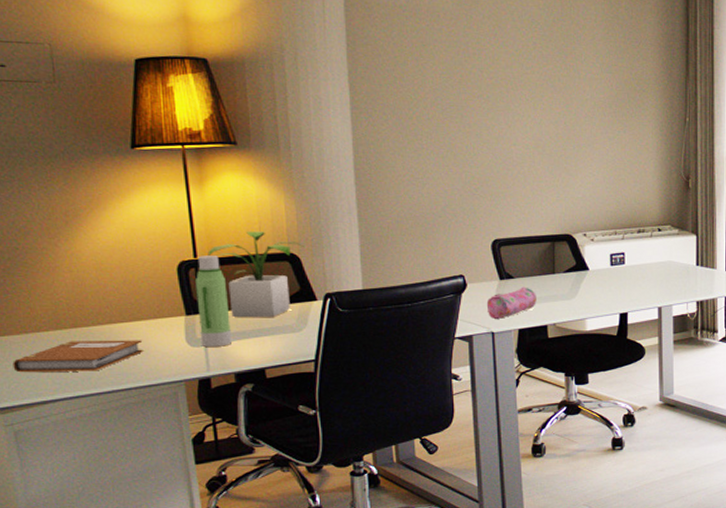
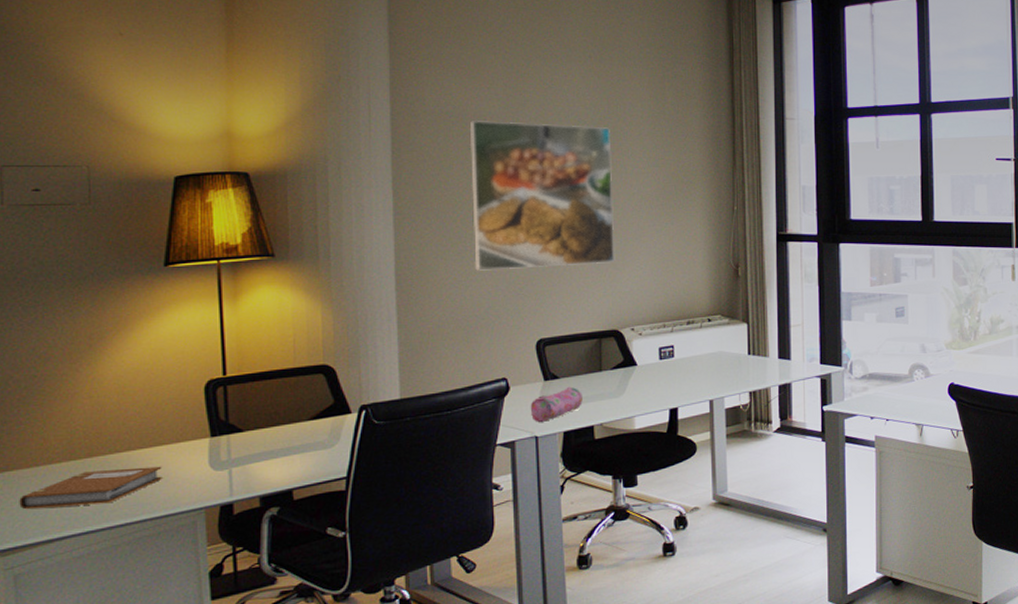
water bottle: present [196,255,233,347] -> none [223,372,259,470]
potted plant: present [207,231,303,318] -> none [238,344,339,437]
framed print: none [423,16,568,170] -> present [469,121,615,271]

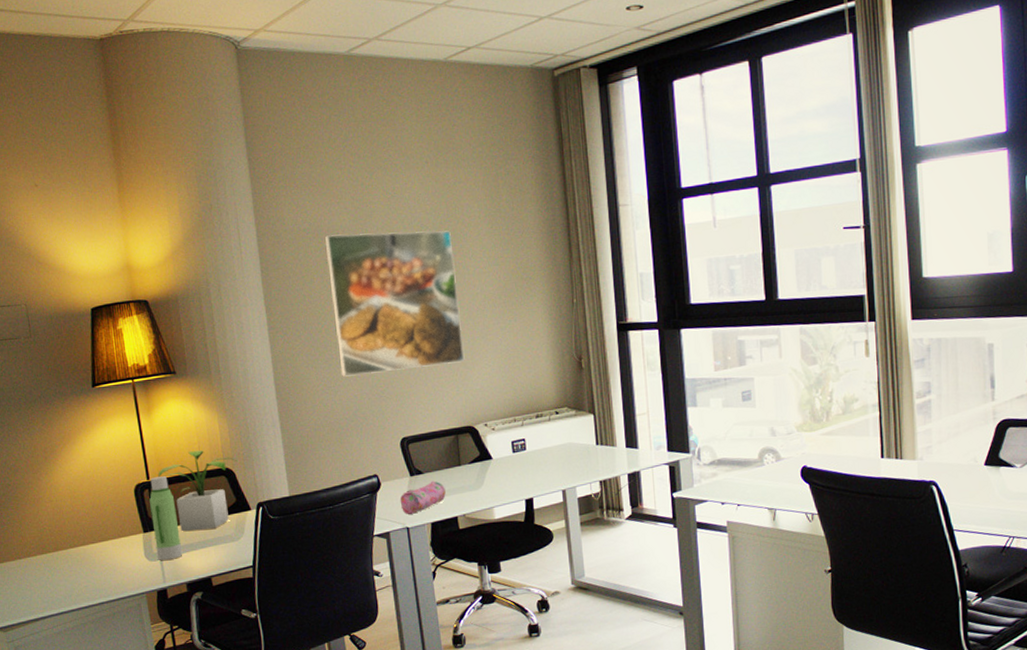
notebook: present [19,466,162,510] -> none [11,558,111,595]
water bottle: none [223,372,259,470] -> present [149,476,183,560]
potted plant: none [238,344,339,437] -> present [158,450,236,532]

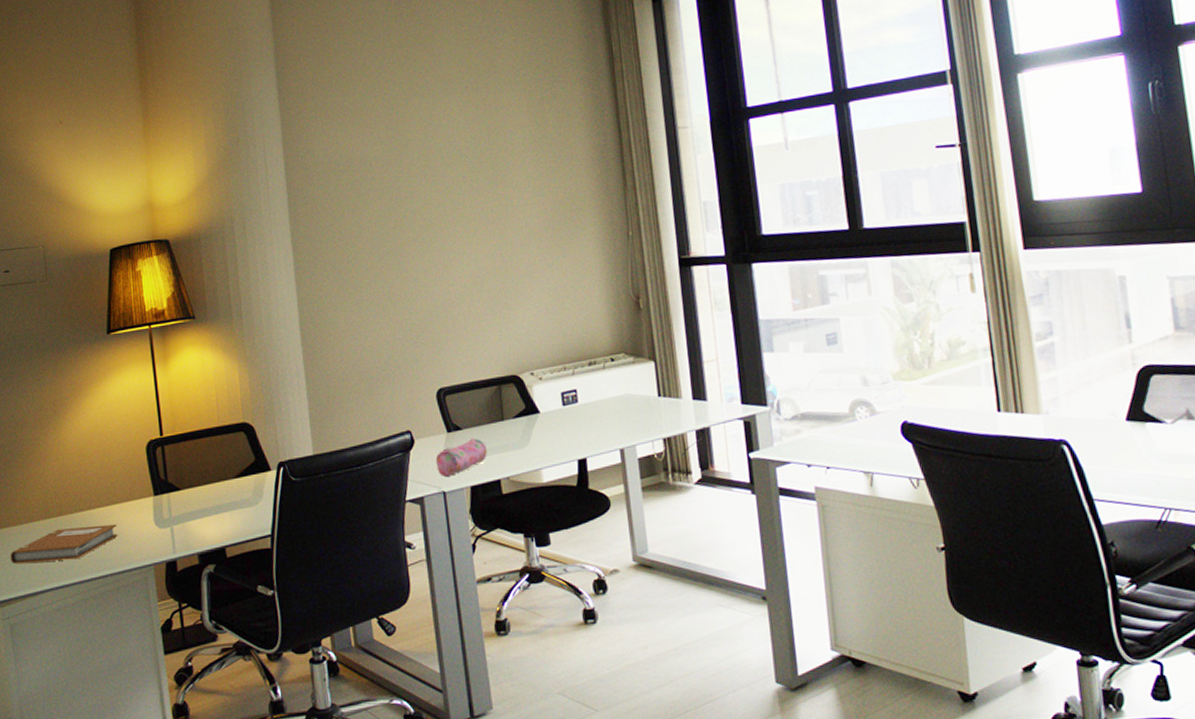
notebook: none [11,558,111,595] -> present [10,524,118,565]
water bottle: present [149,476,183,560] -> none [162,432,196,527]
potted plant: present [158,450,236,532] -> none [172,403,257,495]
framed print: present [324,230,465,377] -> none [356,159,509,321]

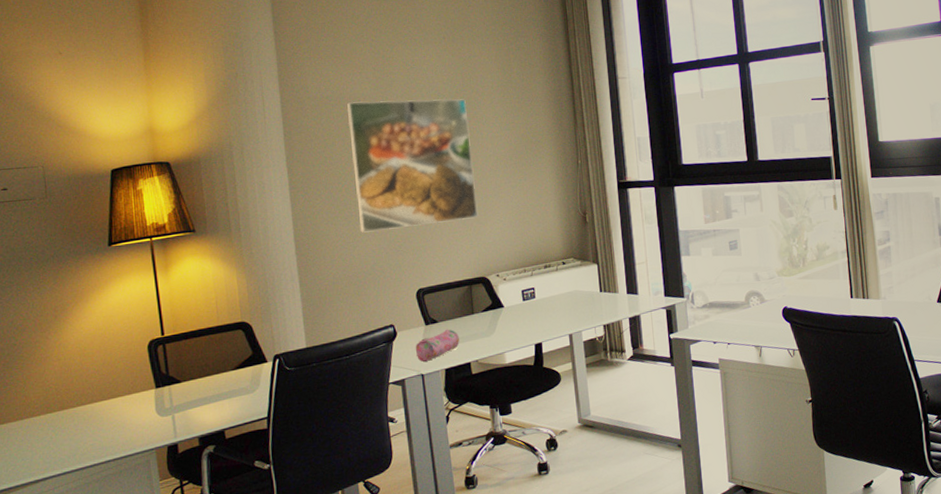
notebook: present [10,524,118,565] -> none [10,415,120,456]
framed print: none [356,159,509,321] -> present [346,99,479,233]

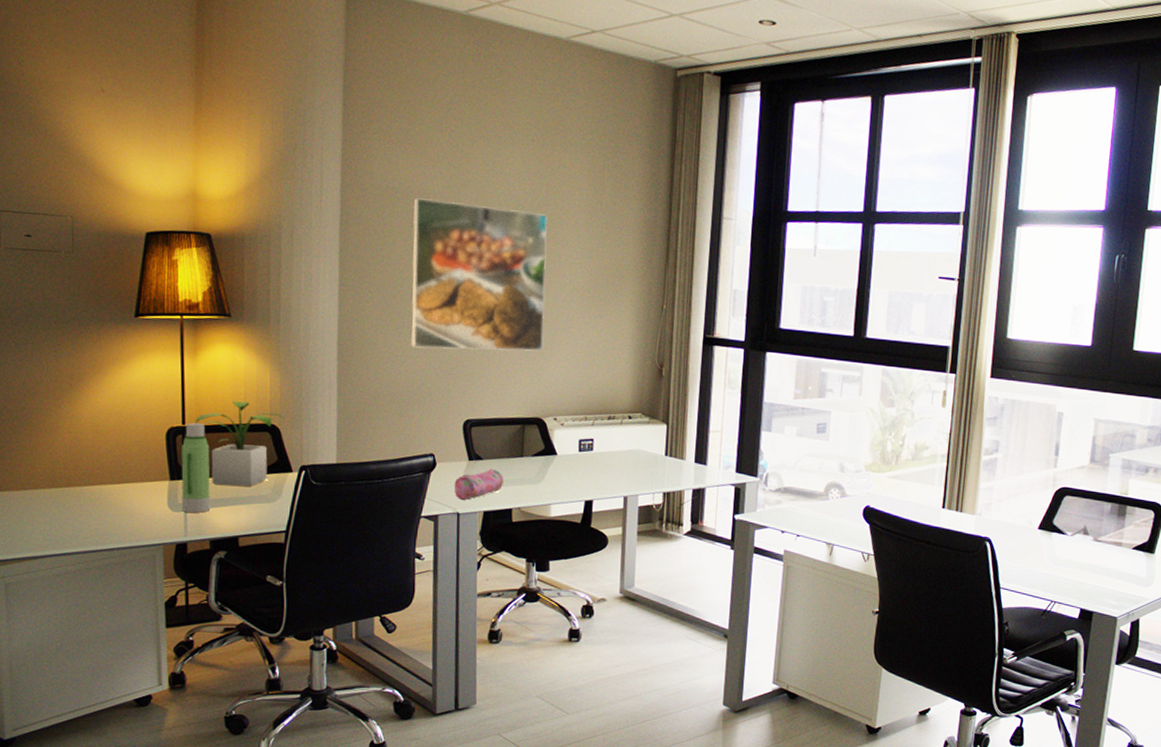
water bottle: none [163,332,196,415] -> present [181,423,211,513]
potted plant: none [173,305,254,386] -> present [195,401,284,487]

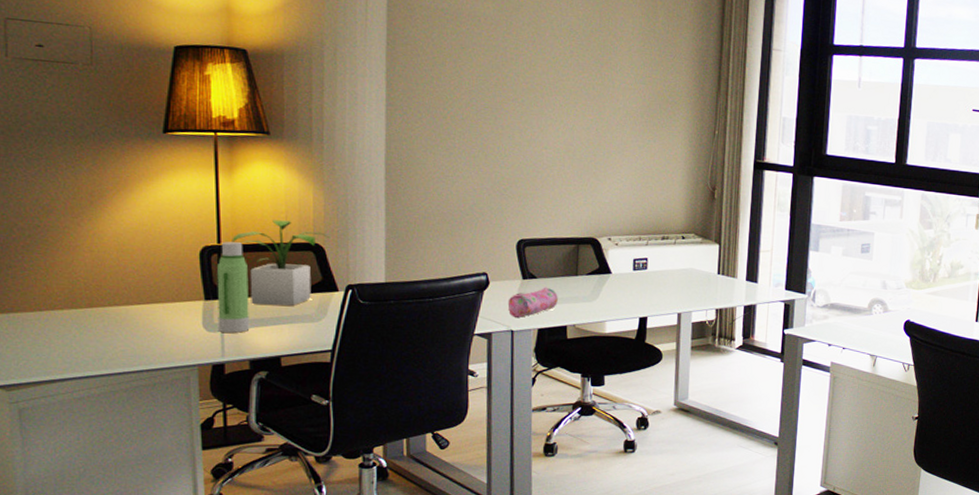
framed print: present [410,198,548,351] -> none [461,20,602,174]

